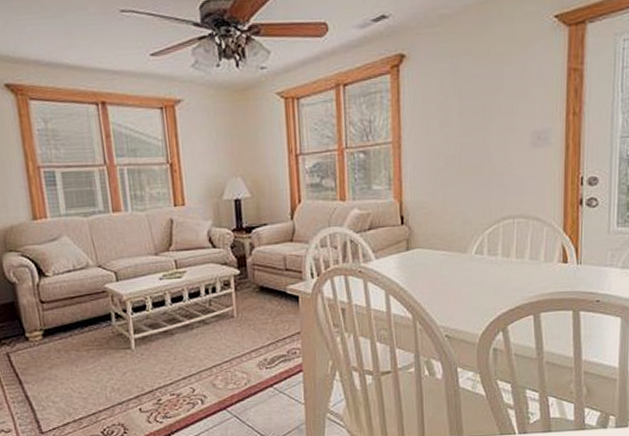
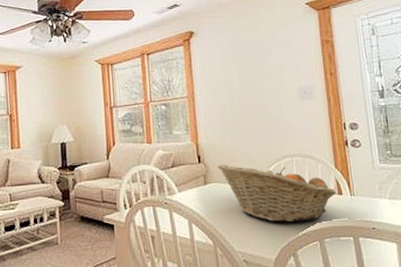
fruit basket: none [424,226,561,294] -> present [217,164,337,223]

